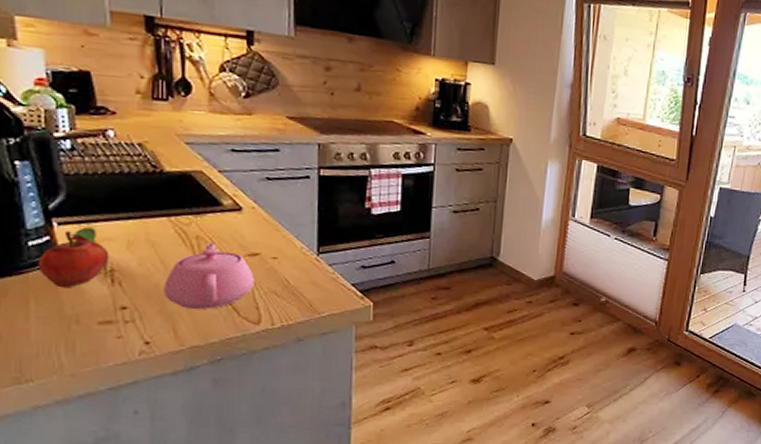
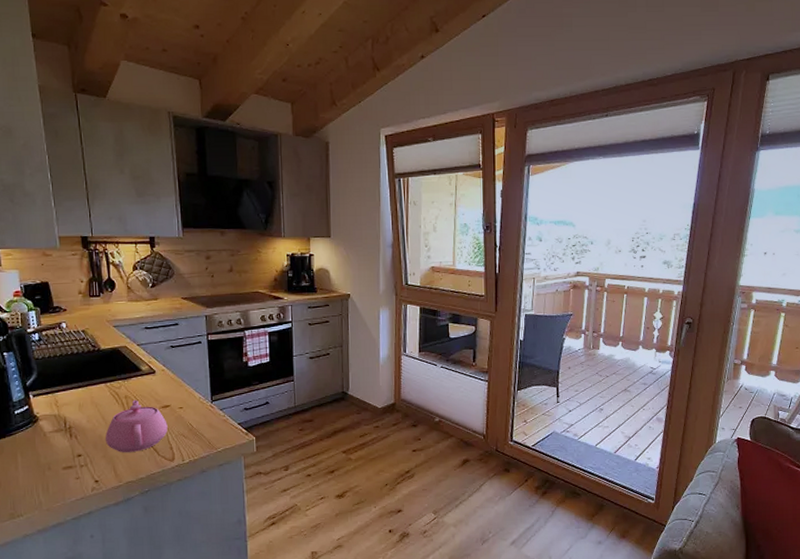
fruit: present [37,227,110,288] -> none [21,396,68,444]

